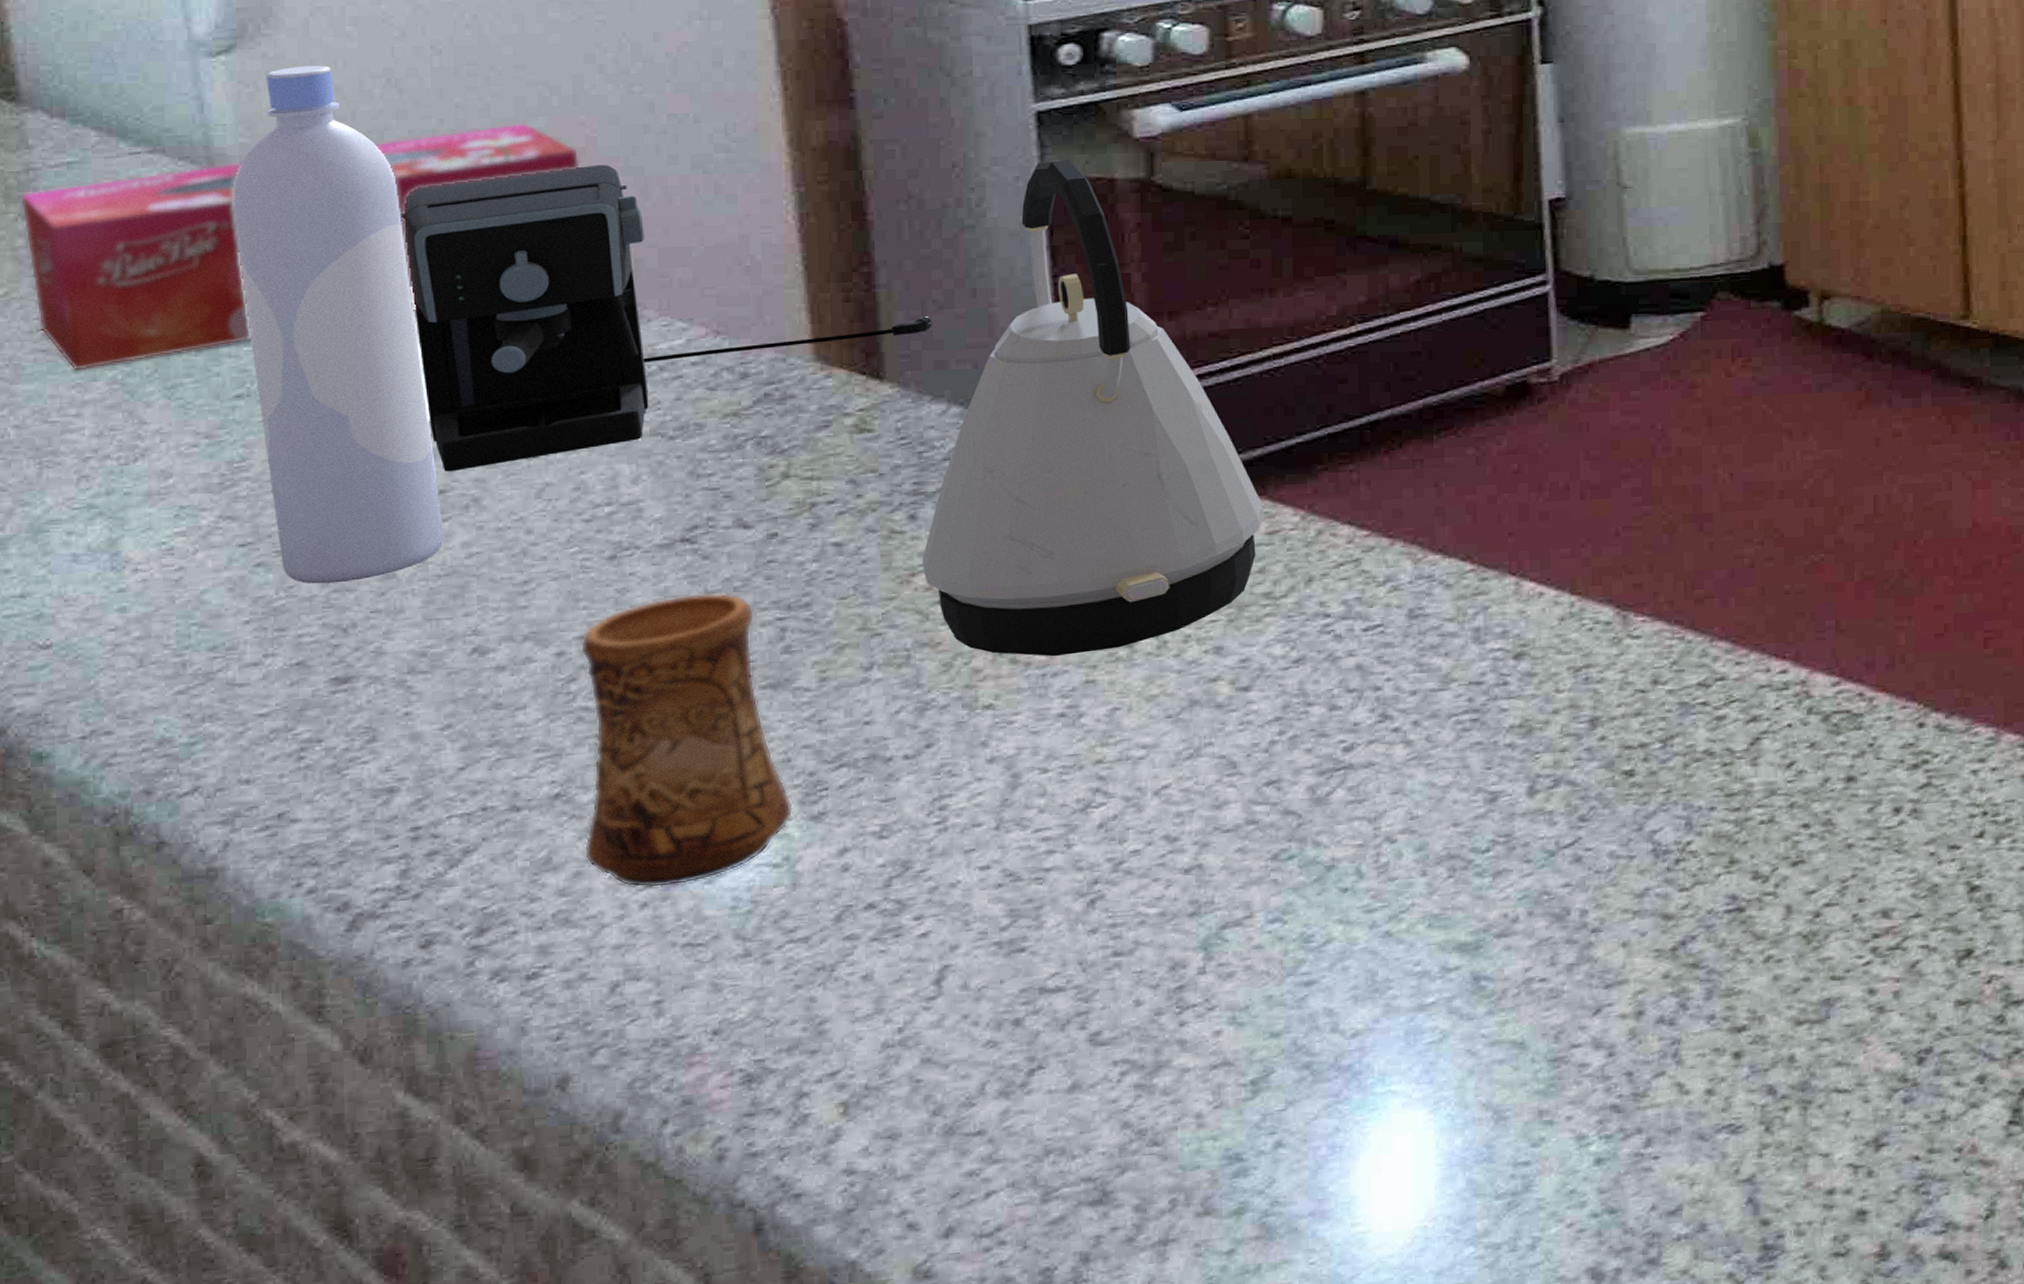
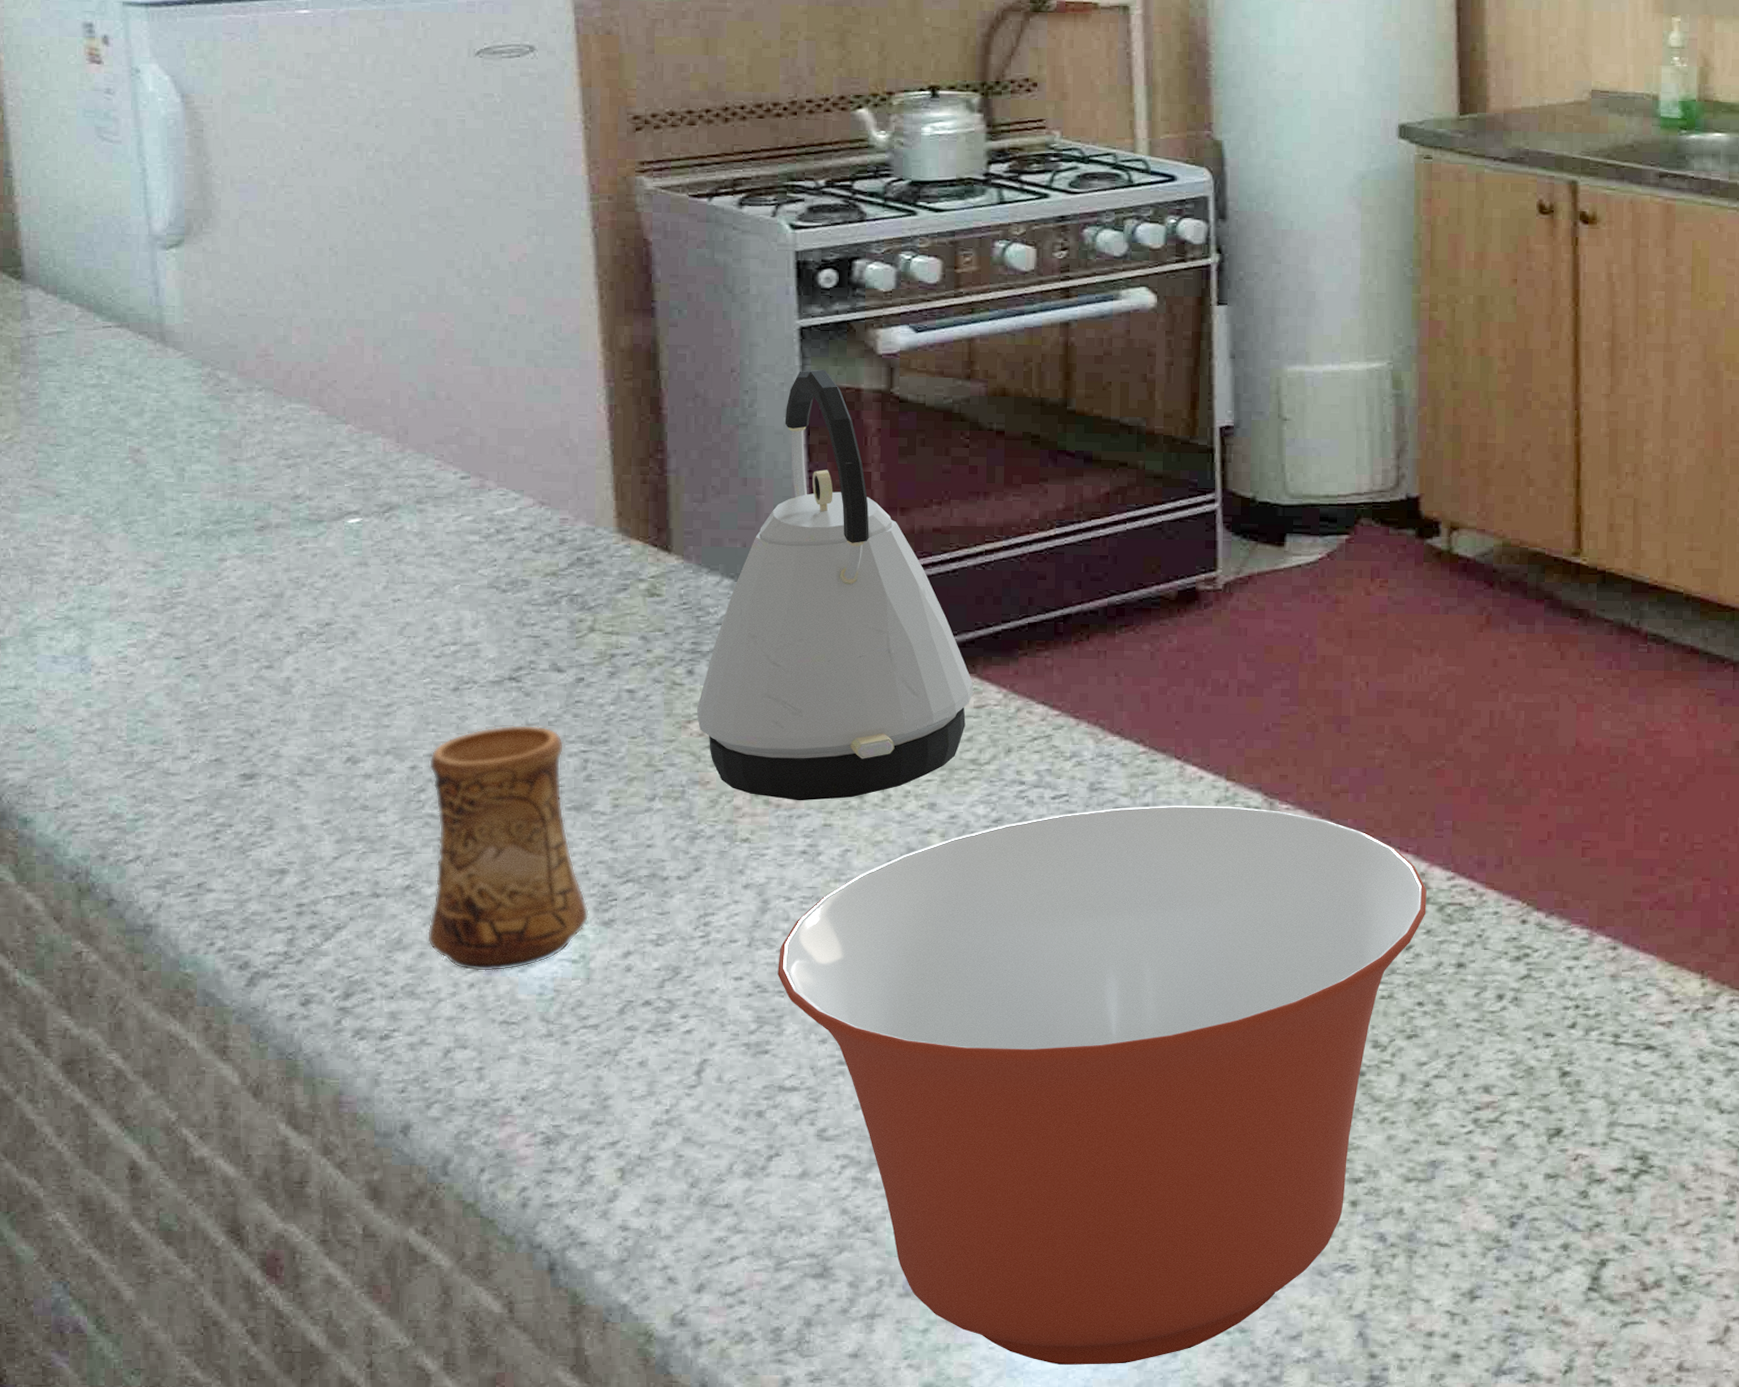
tissue box: present [19,122,580,372] -> none [22,316,440,506]
bottle: present [231,65,445,584] -> none [177,260,329,695]
coffee maker: present [400,164,932,471] -> none [303,355,711,607]
mixing bowl: none [1033,623,1809,1274] -> present [778,805,1427,1365]

